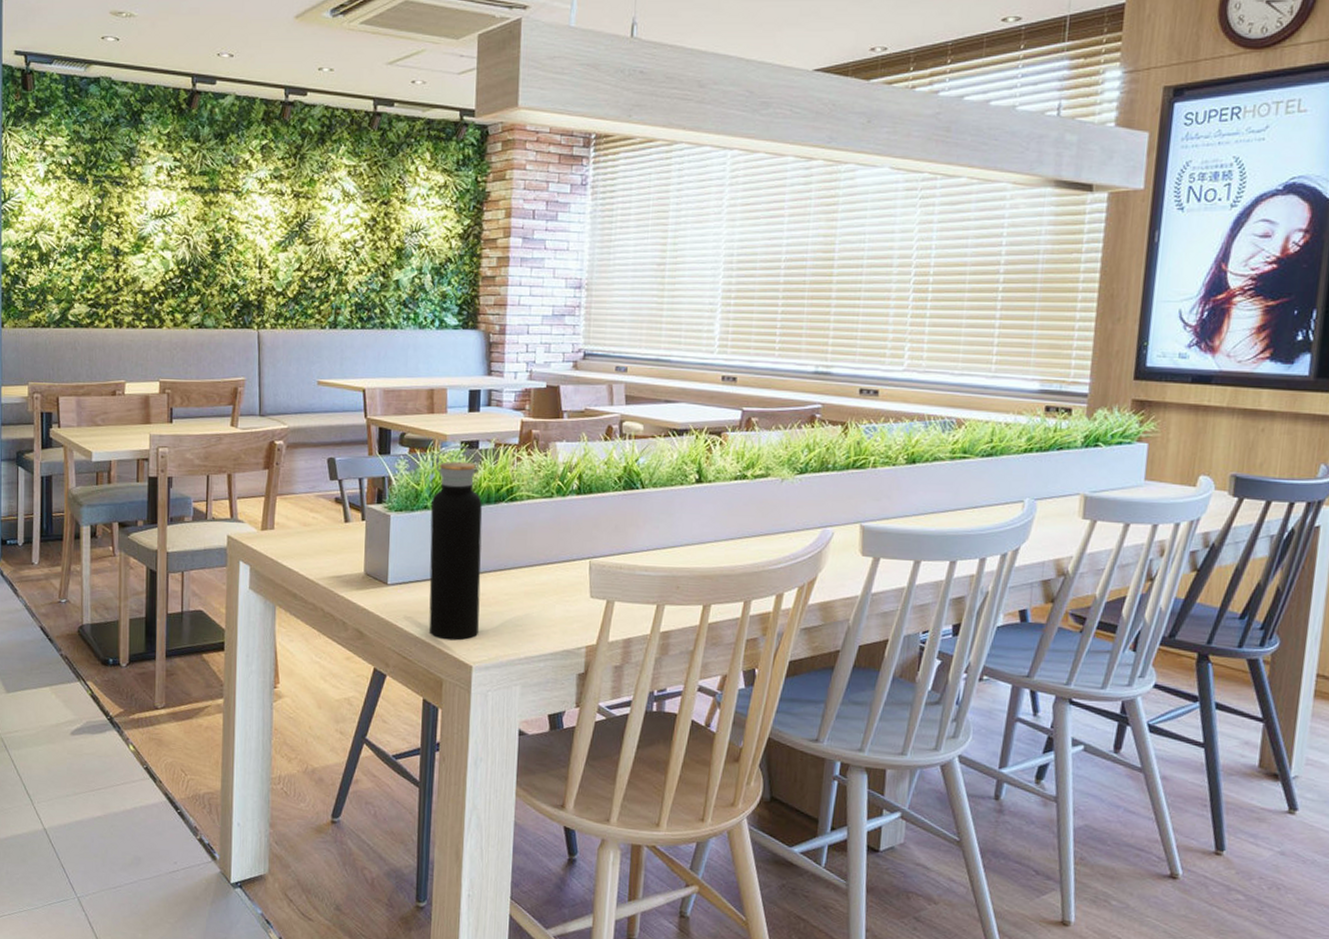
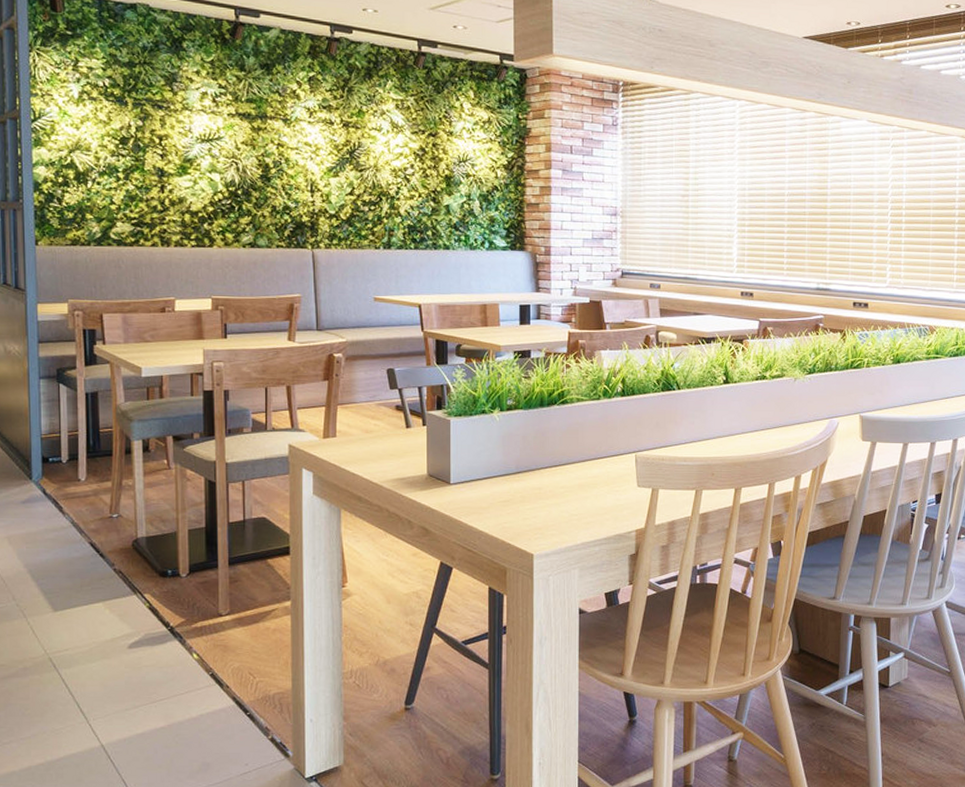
water bottle: present [428,446,483,640] -> none [489,355,539,531]

